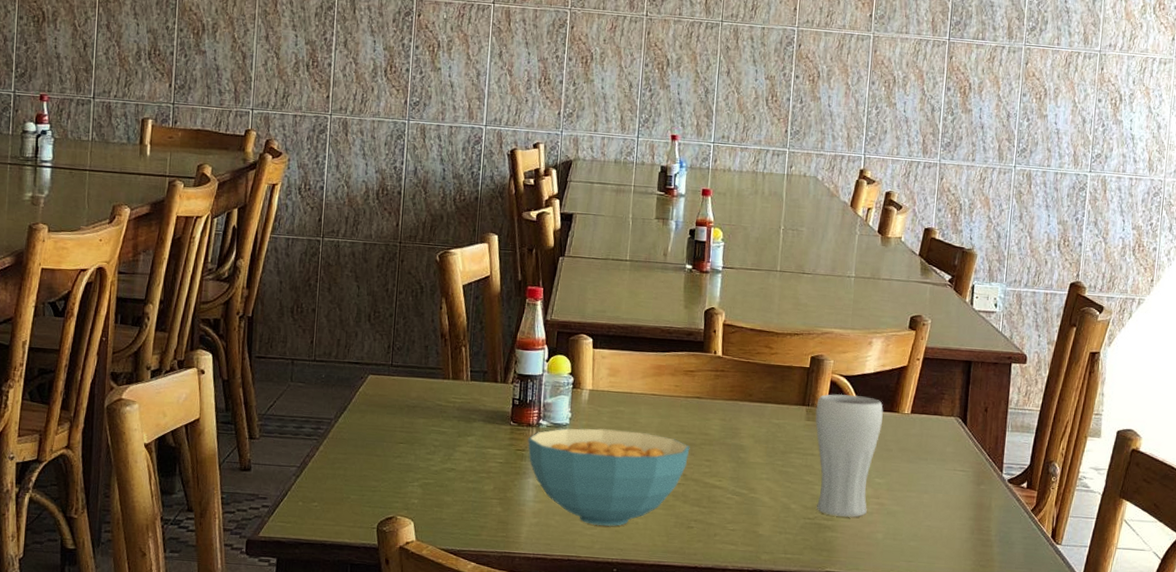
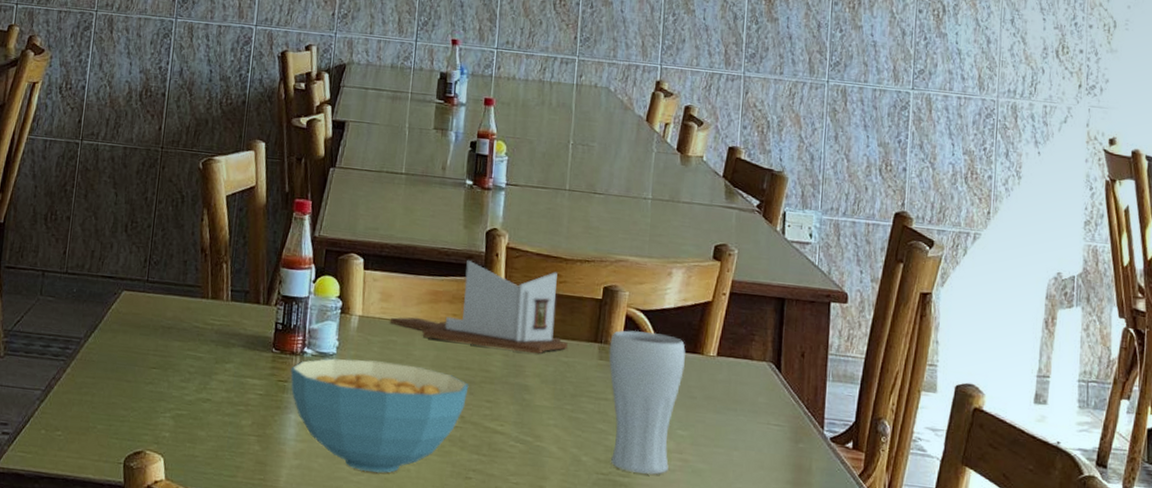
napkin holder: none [618,337,779,418] -> present [391,260,568,354]

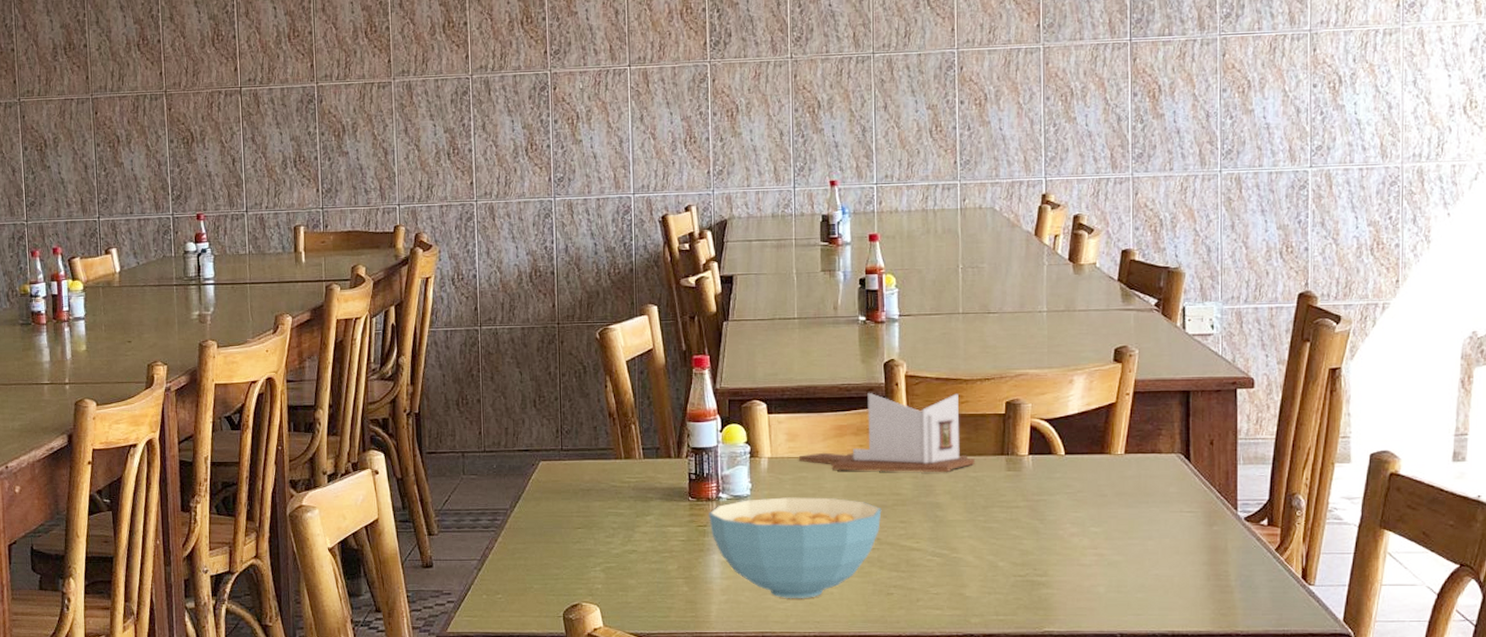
drinking glass: present [609,330,686,475] -> none [1016,438,1093,571]

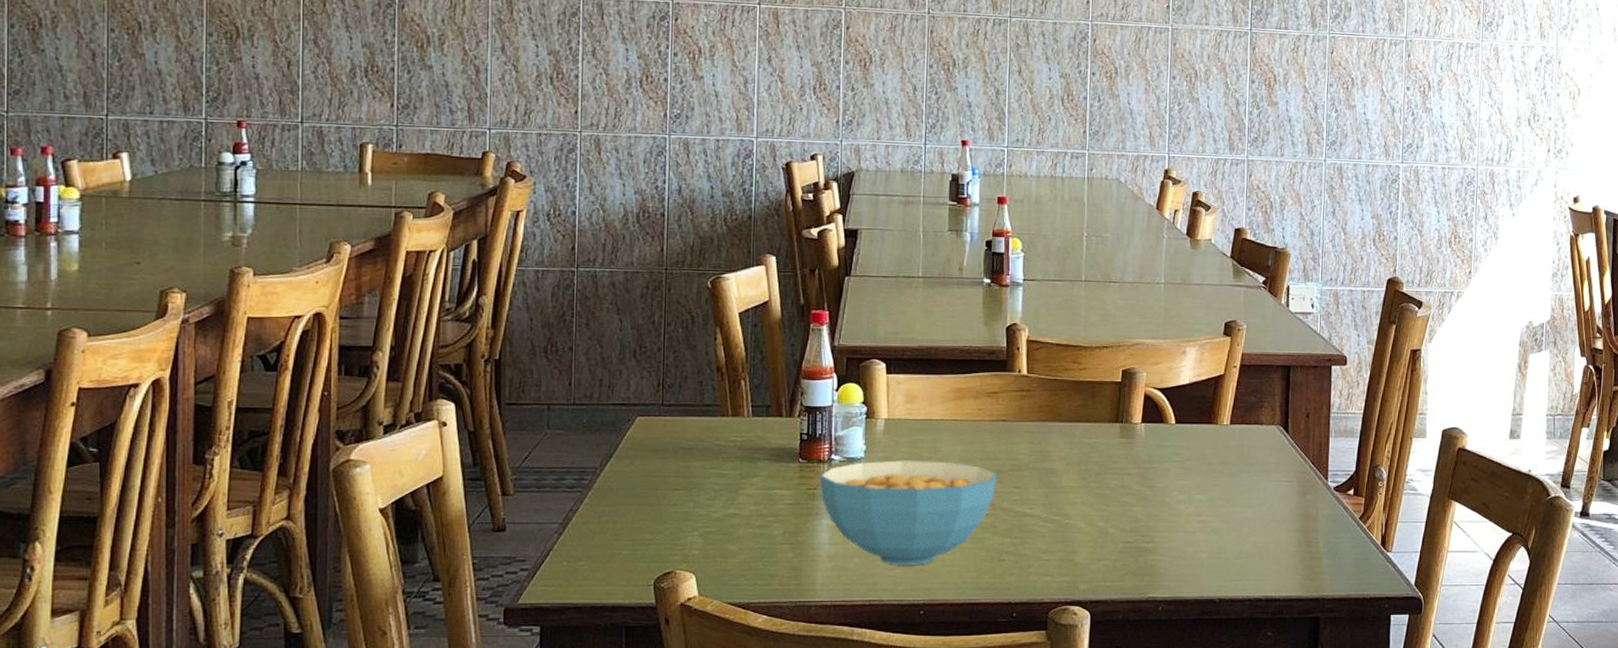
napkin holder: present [799,393,975,473] -> none [917,356,1090,439]

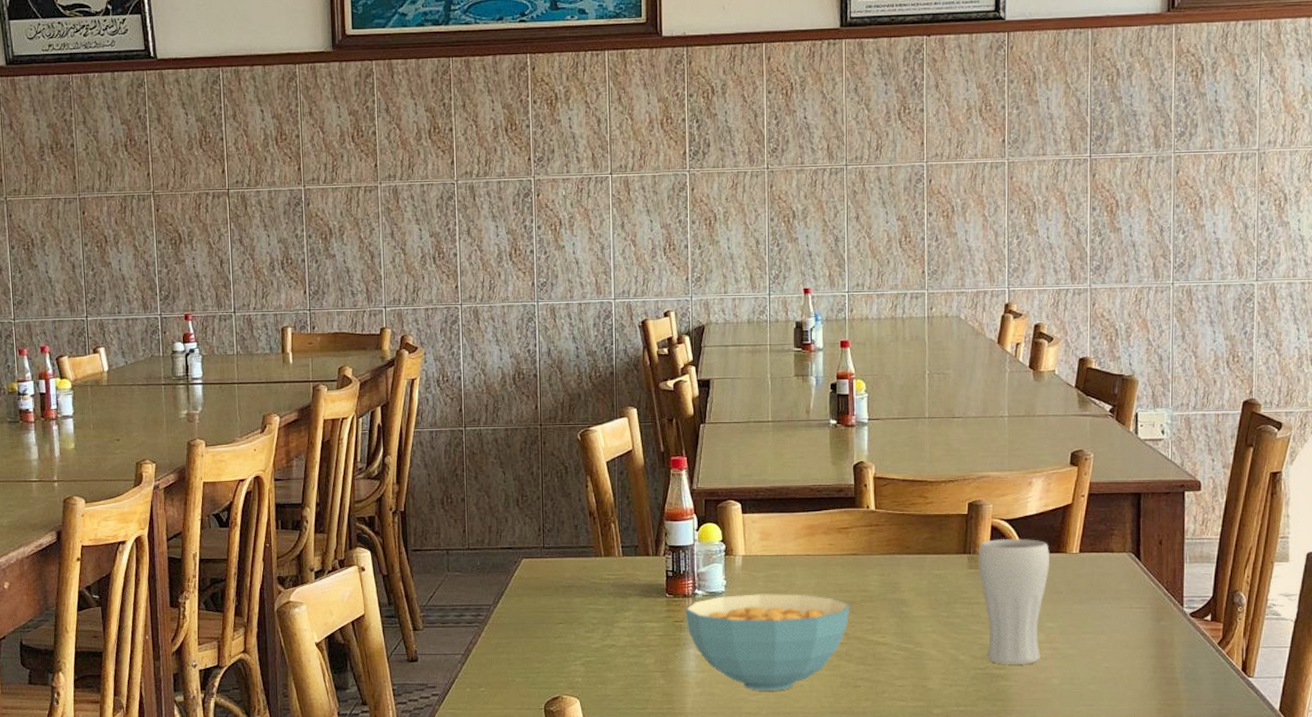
drinking glass: none [1130,407,1201,538] -> present [978,538,1050,664]

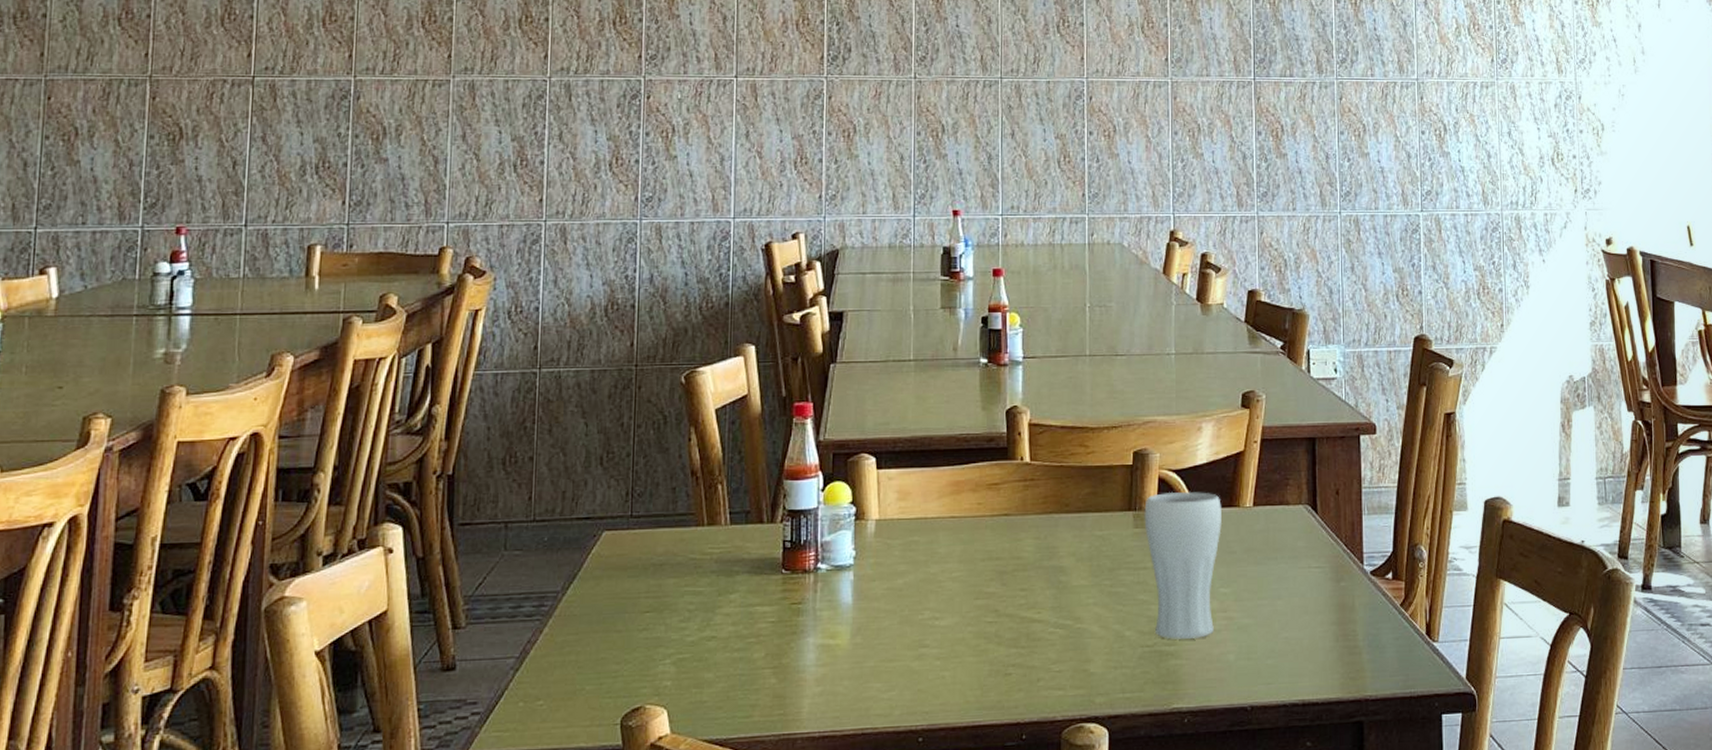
cereal bowl: present [685,594,850,692] -> none [804,564,1001,687]

